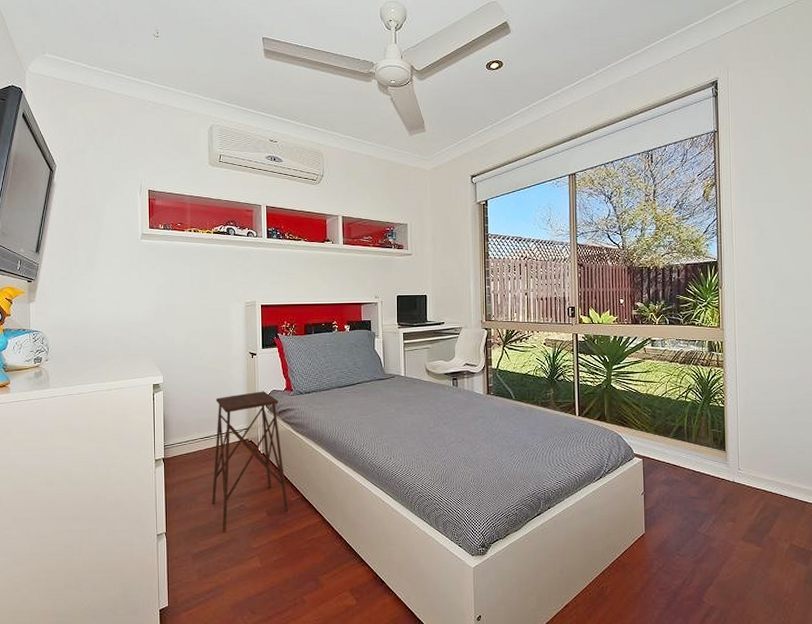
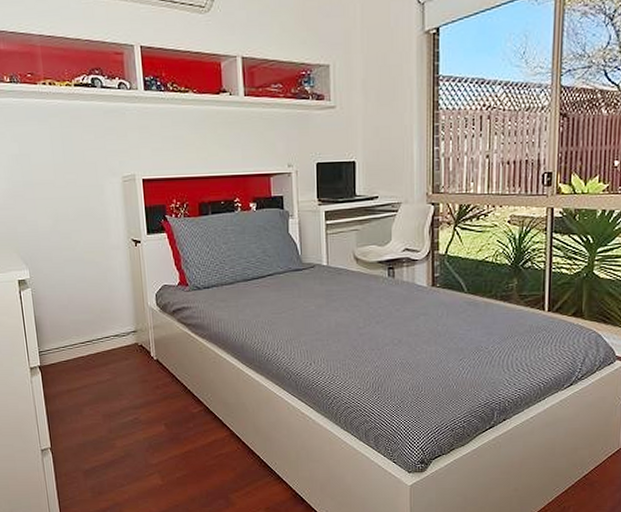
side table: present [211,391,288,533] -> none [95,286,190,448]

